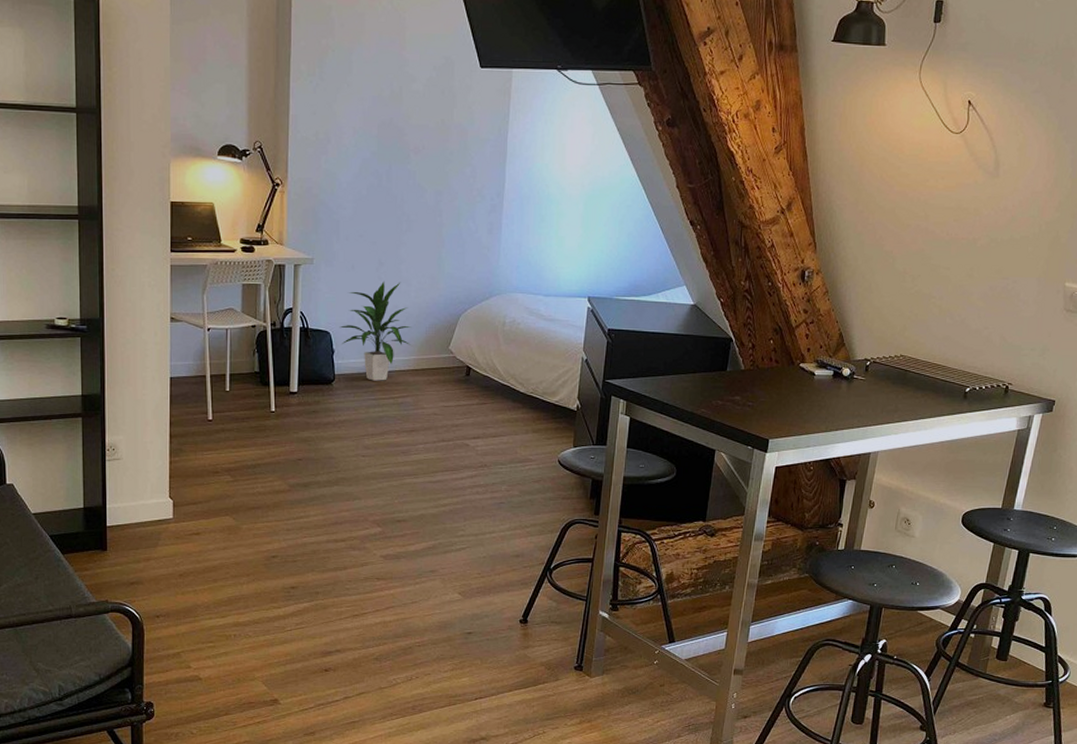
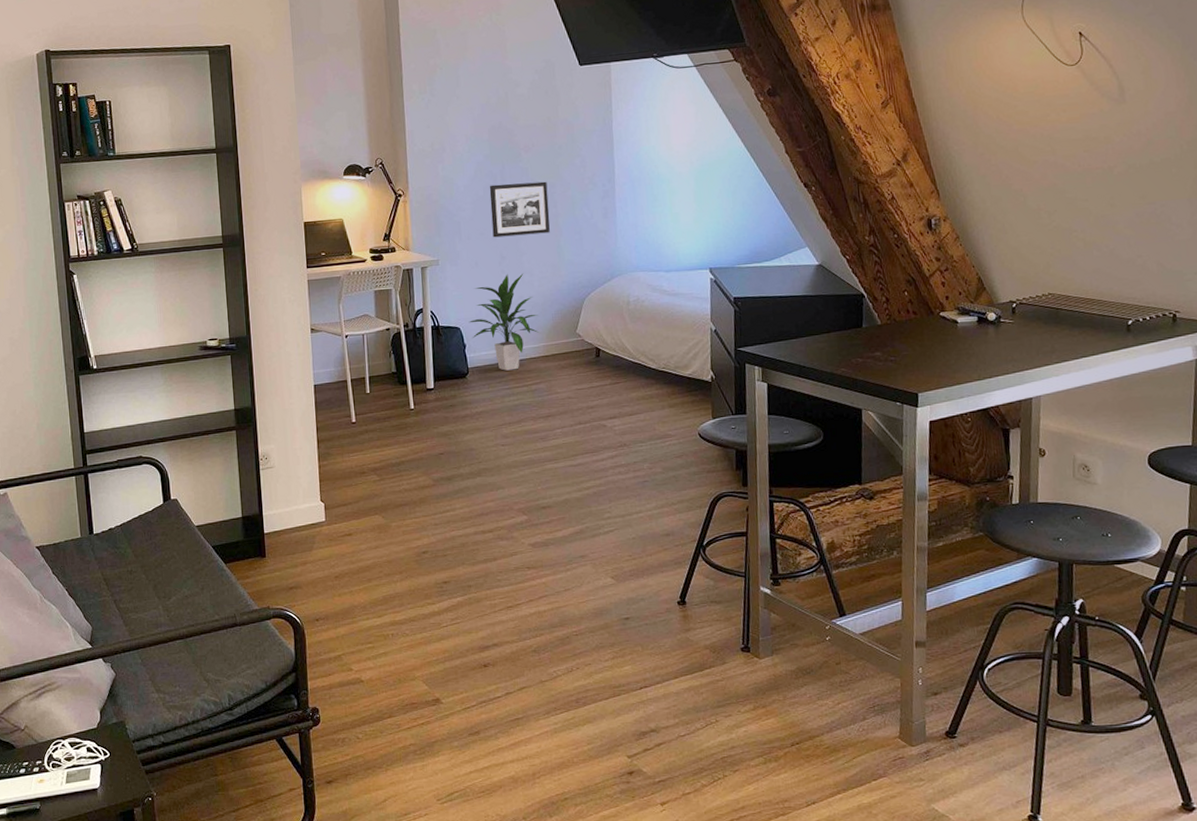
picture frame: none [373,185,434,243] -> present [489,181,550,238]

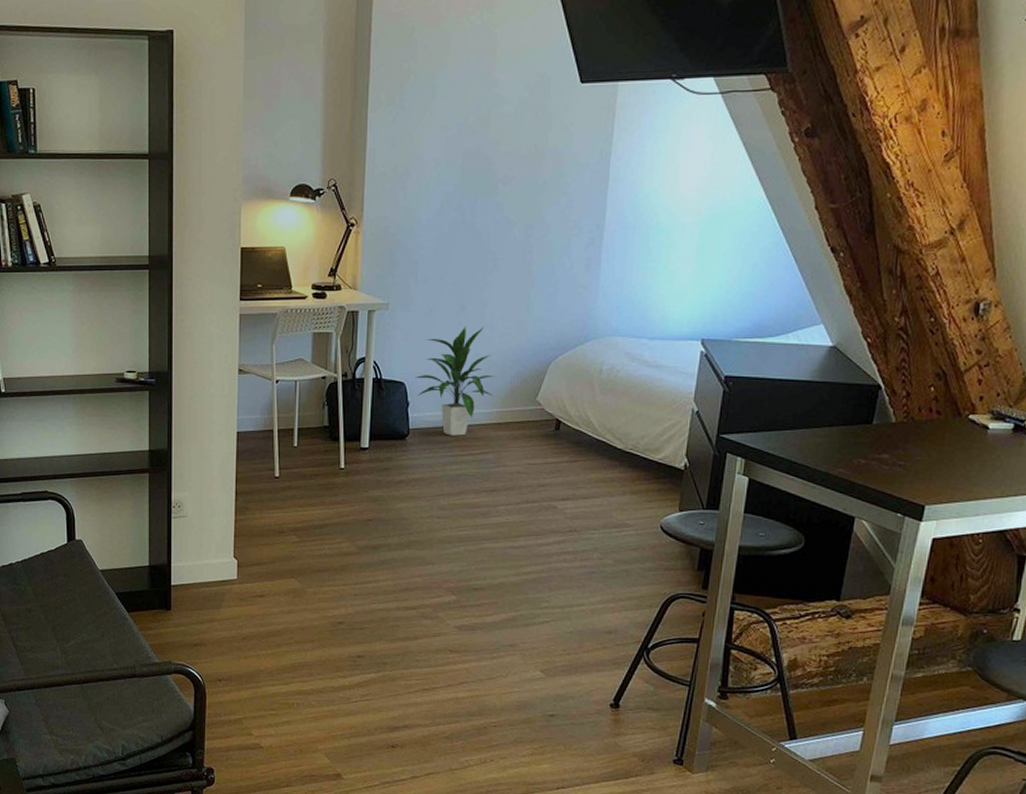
picture frame: present [489,181,550,238] -> none [454,220,524,283]

